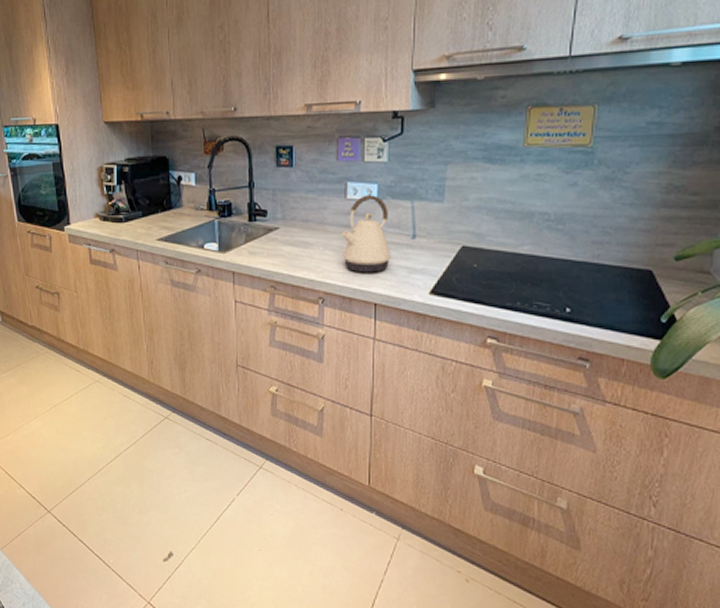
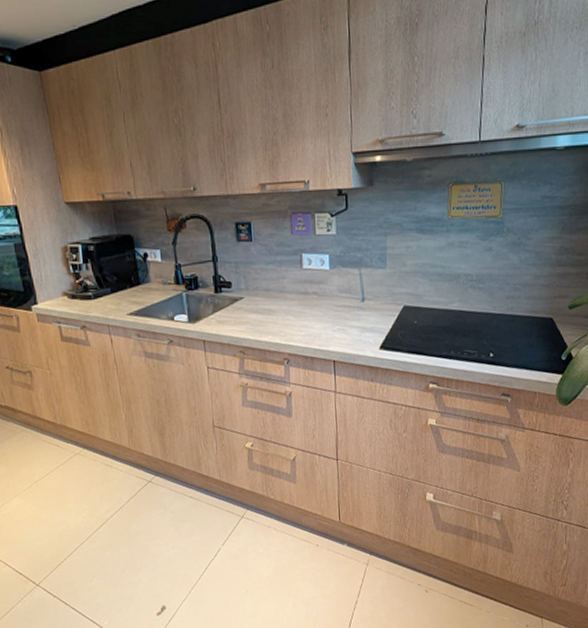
kettle: present [341,195,391,273] -> none [300,264,344,335]

